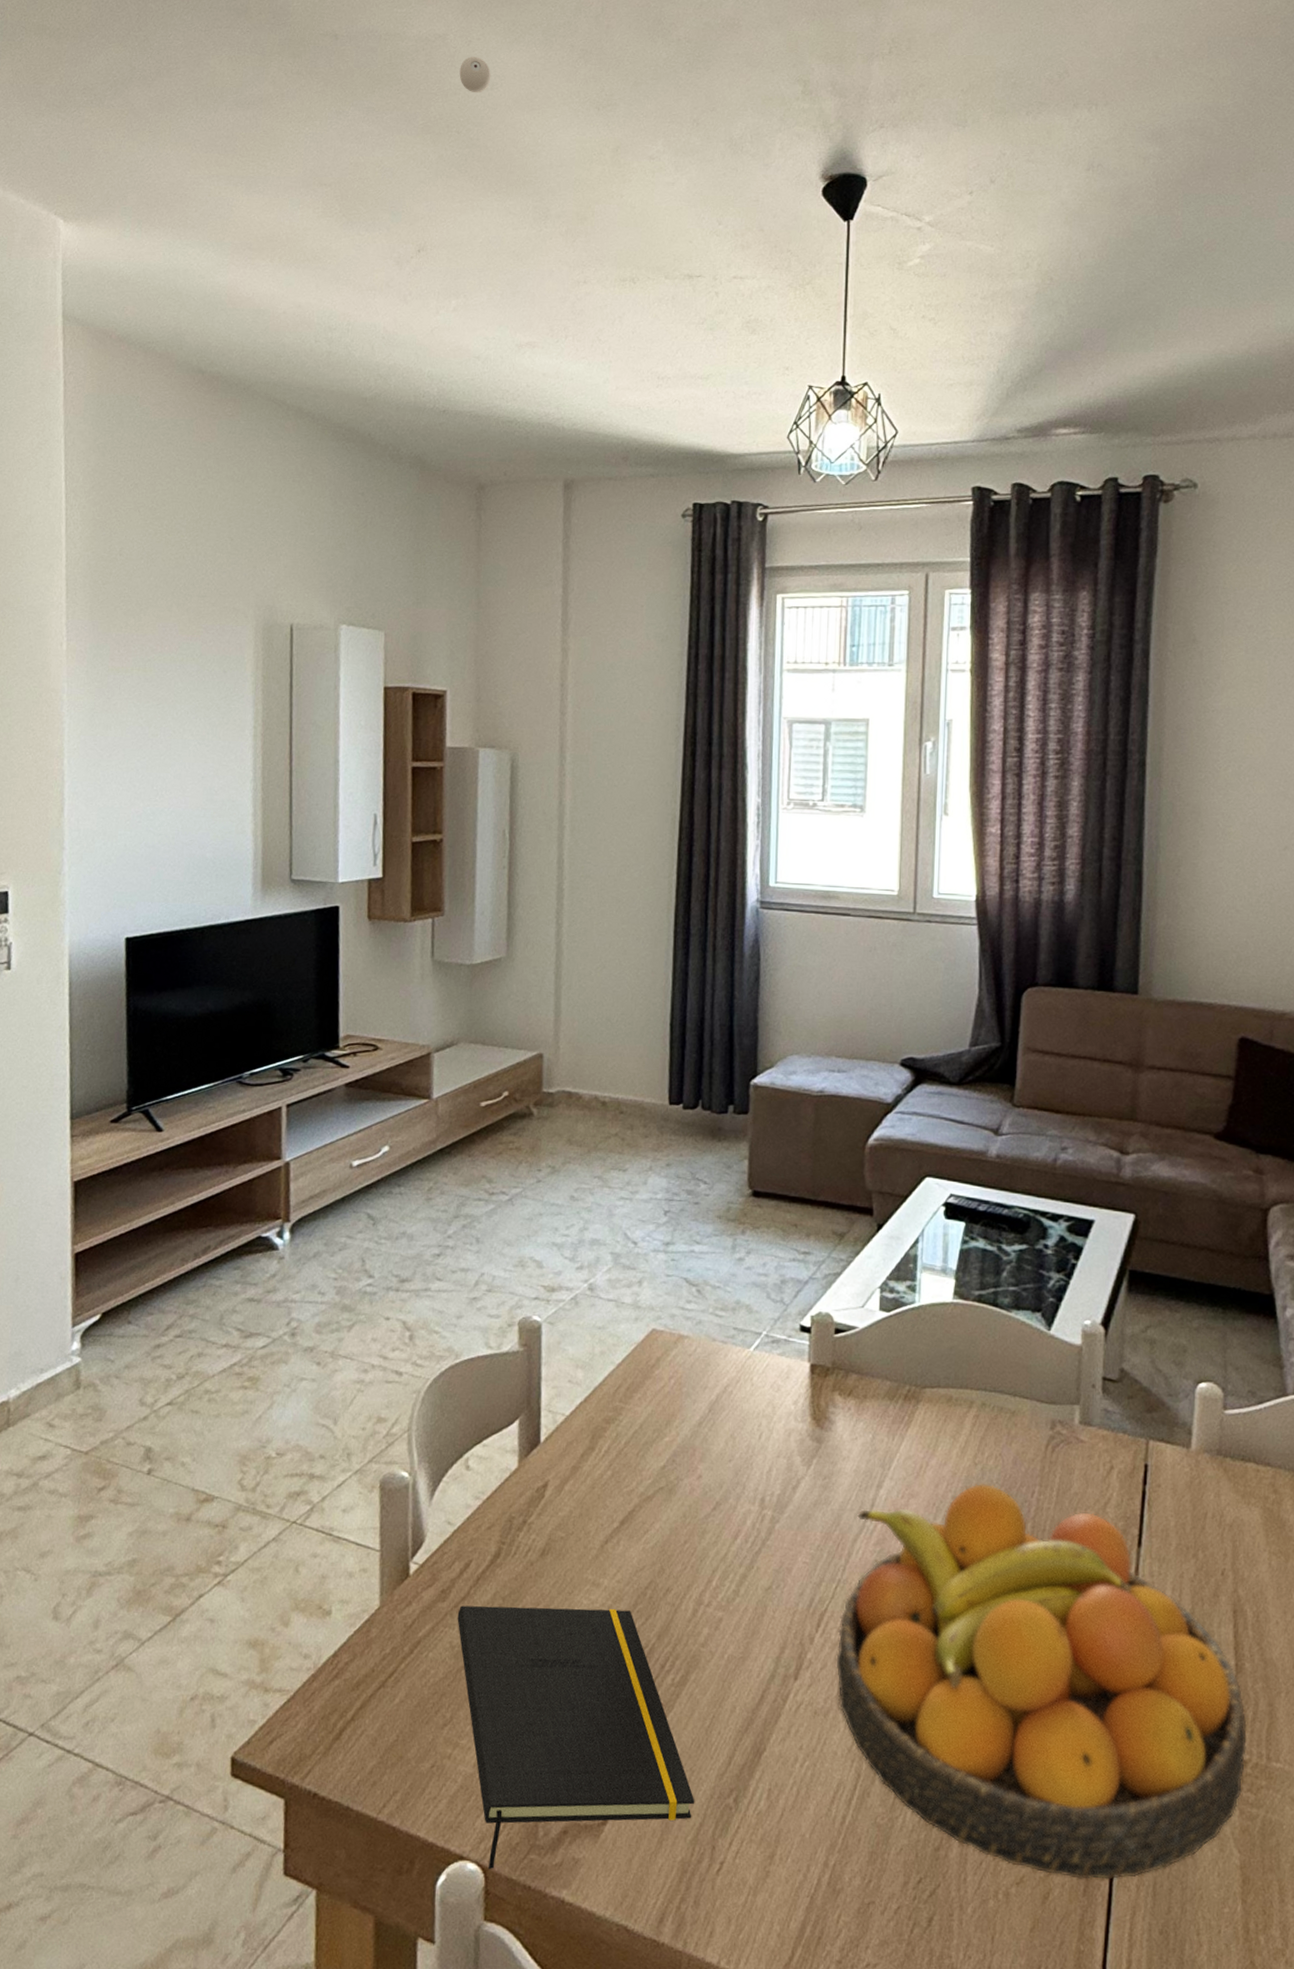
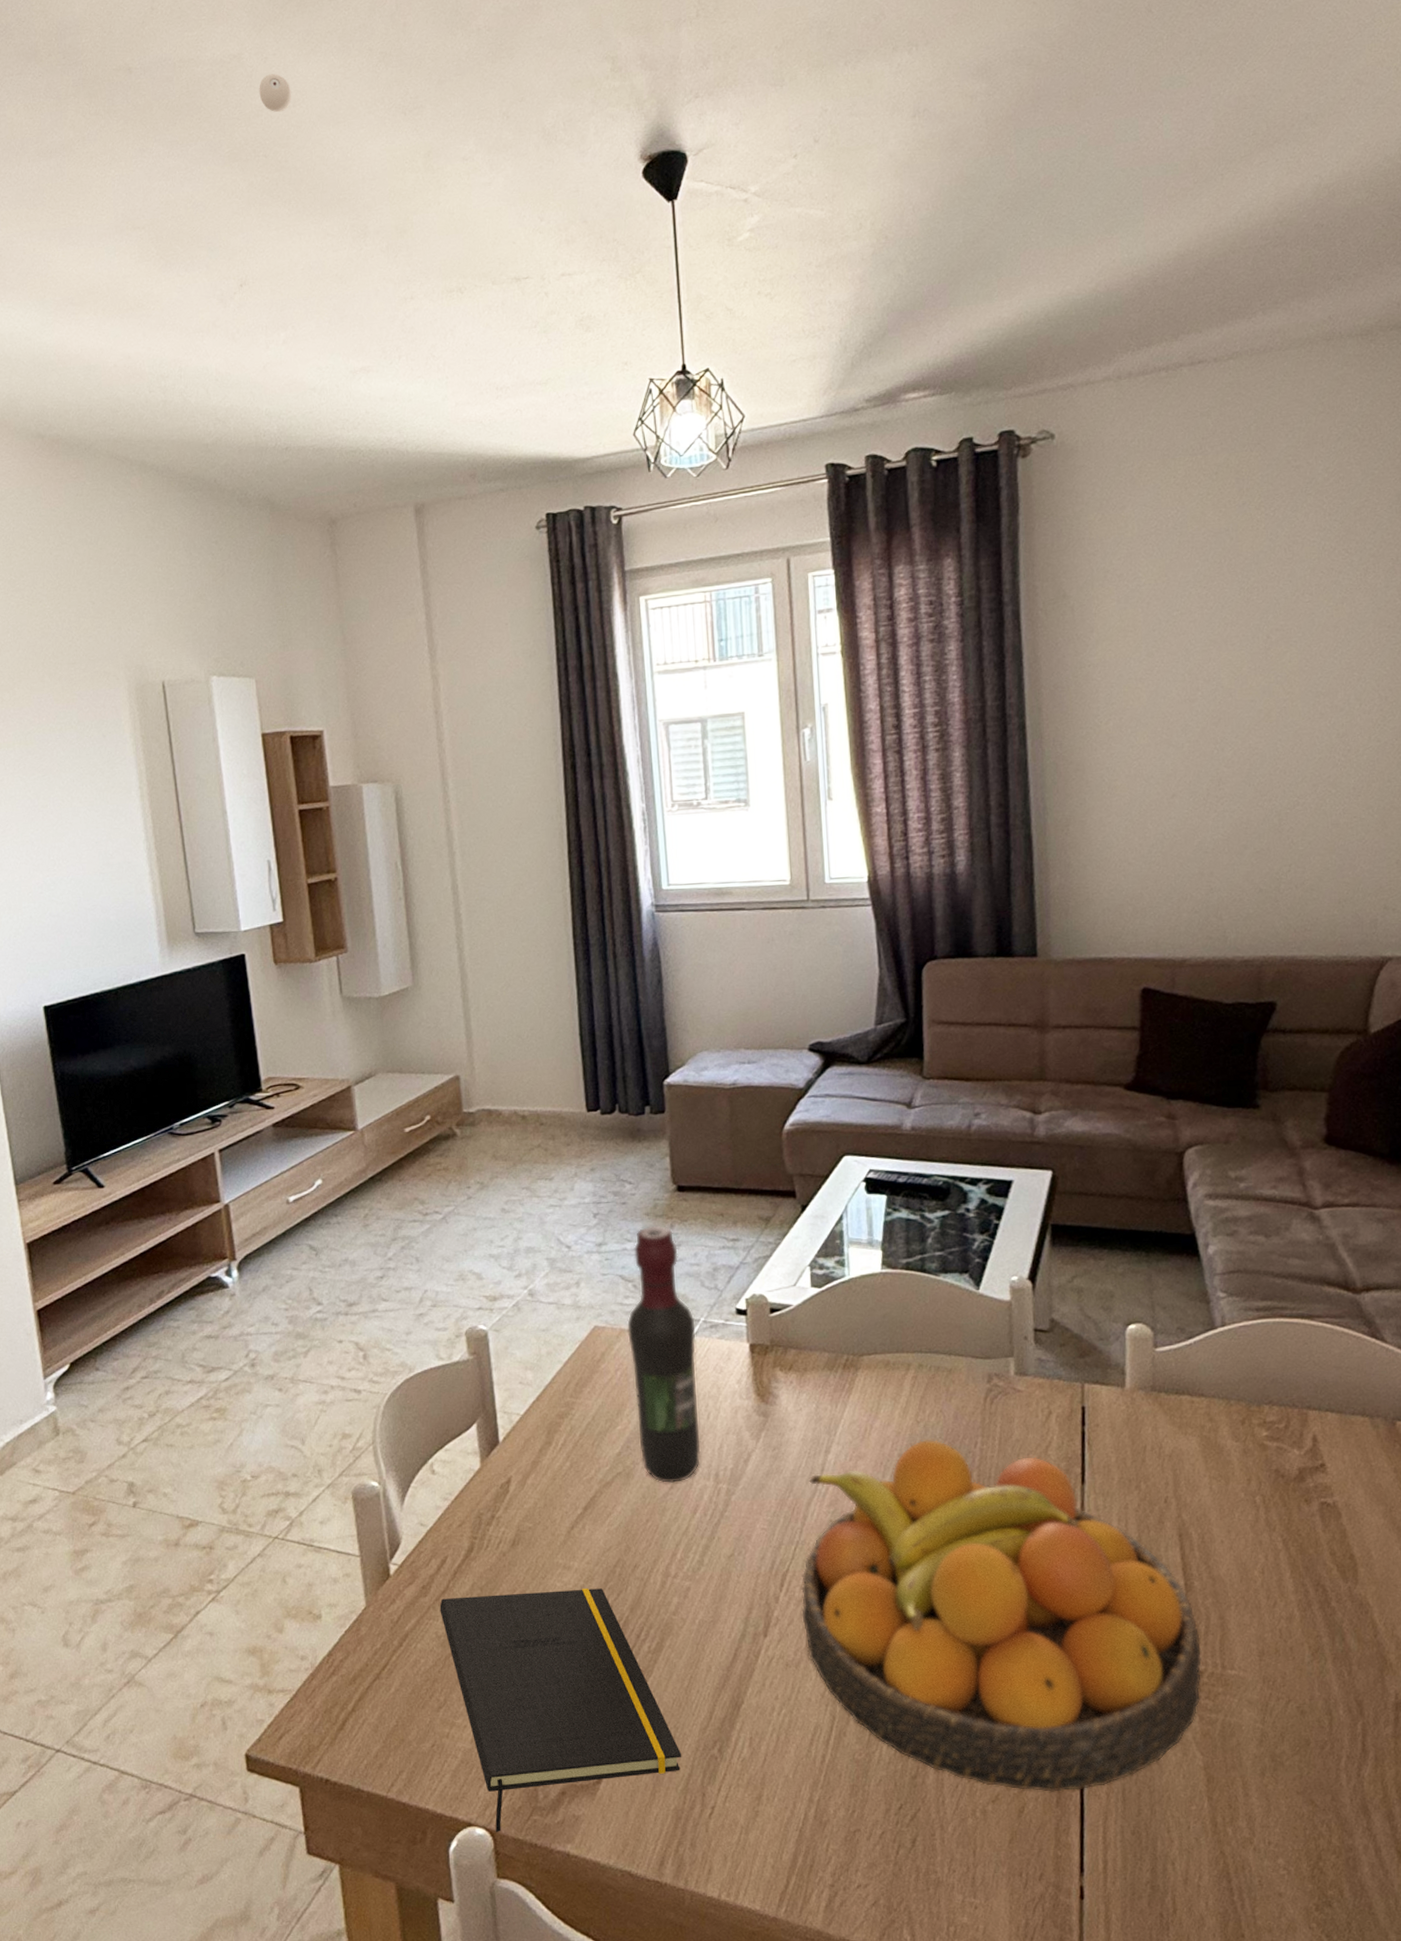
wine bottle: none [686,1229,757,1504] -> present [627,1225,701,1483]

